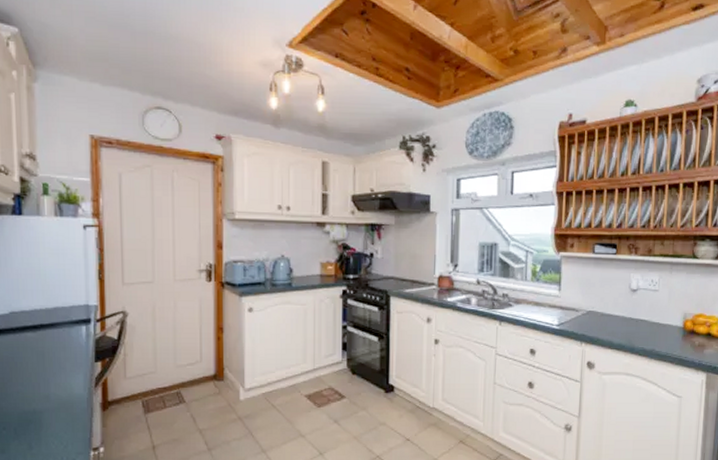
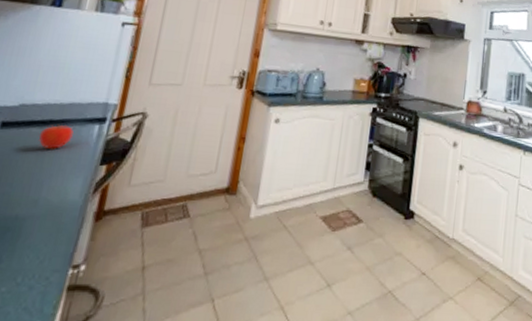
fruit: none [34,327,64,350] -> present [39,124,74,149]

